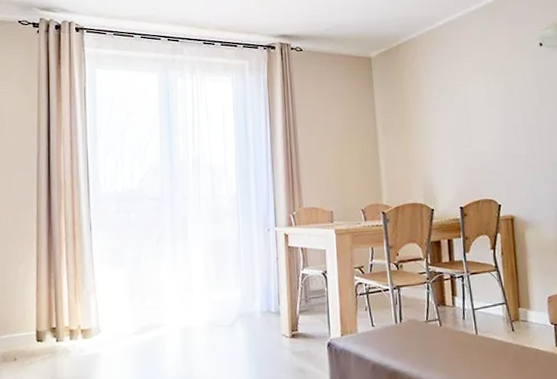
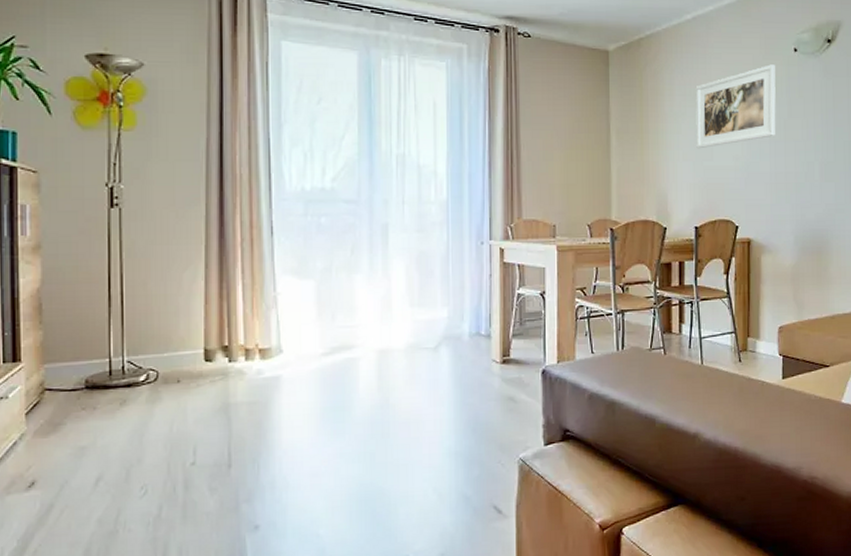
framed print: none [451,58,529,137] -> present [695,64,776,149]

